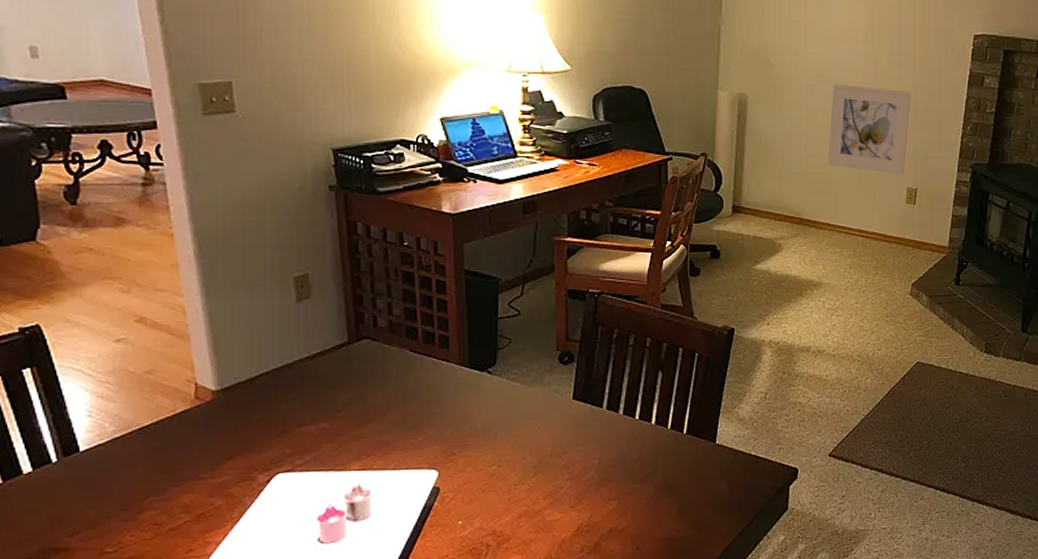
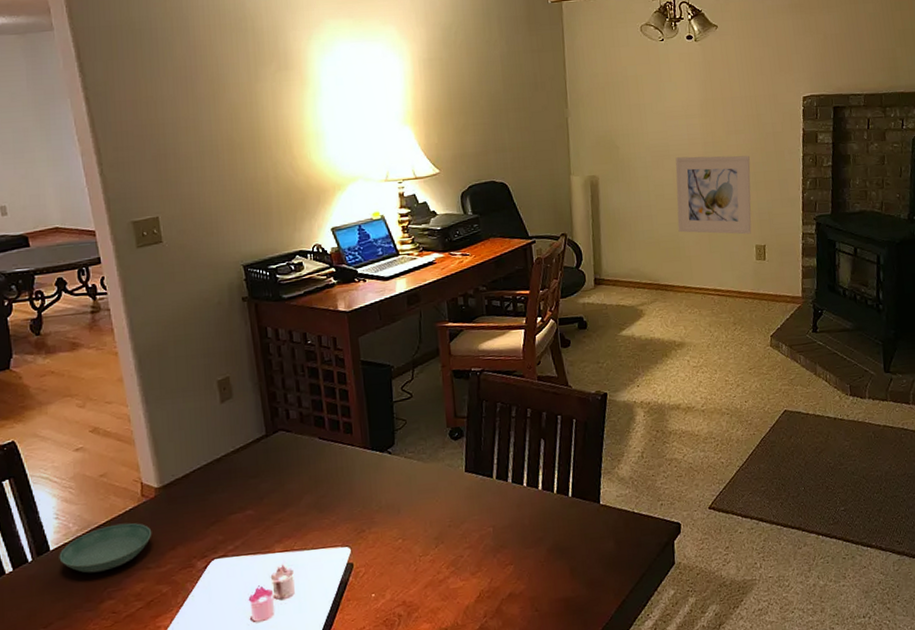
saucer: none [90,427,206,480] -> present [59,523,152,573]

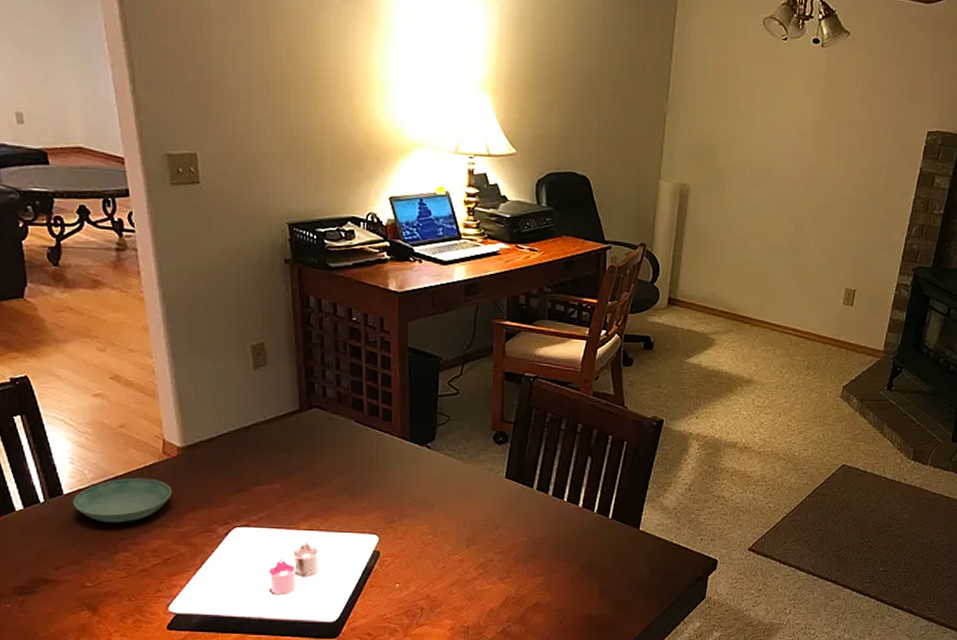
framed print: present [675,155,752,235] -> none [766,178,857,275]

